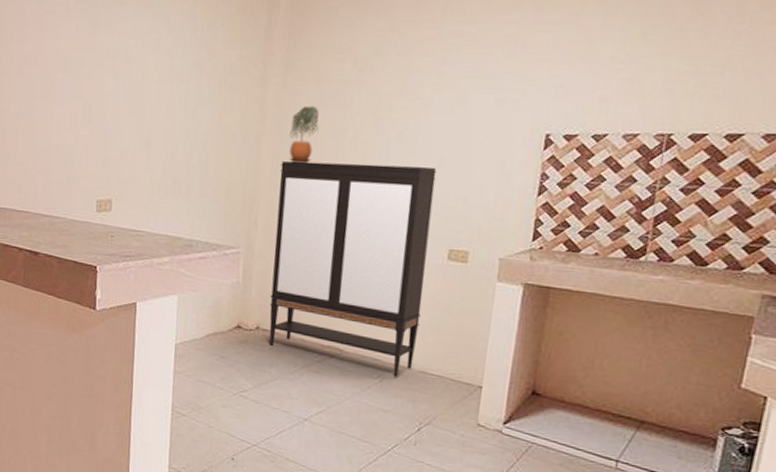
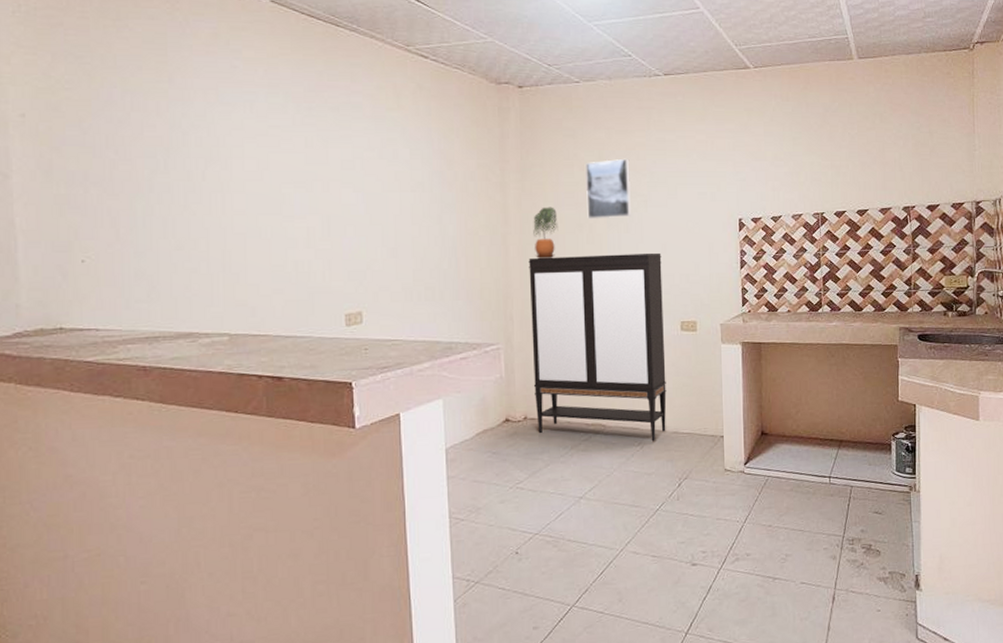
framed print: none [353,54,414,124] -> present [585,158,632,219]

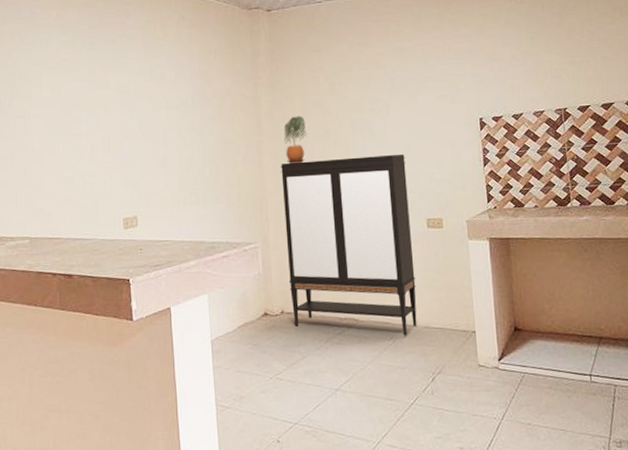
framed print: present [585,158,632,219] -> none [330,67,374,126]

